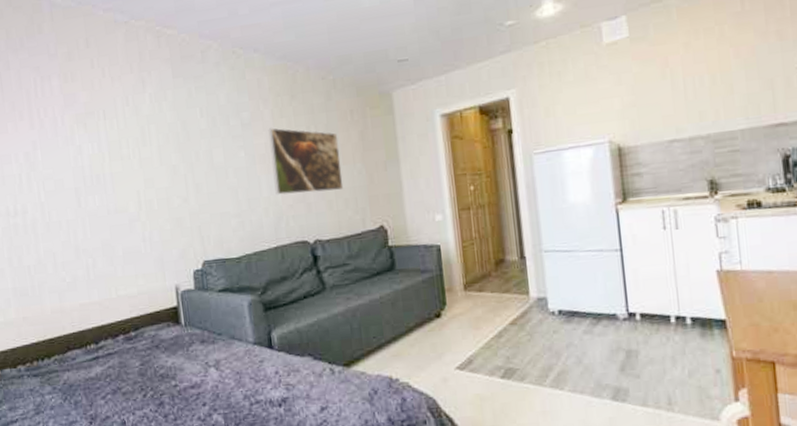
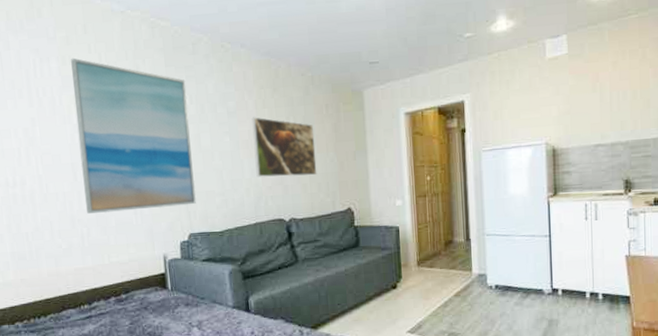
wall art: none [73,74,210,243] -> present [71,58,196,214]

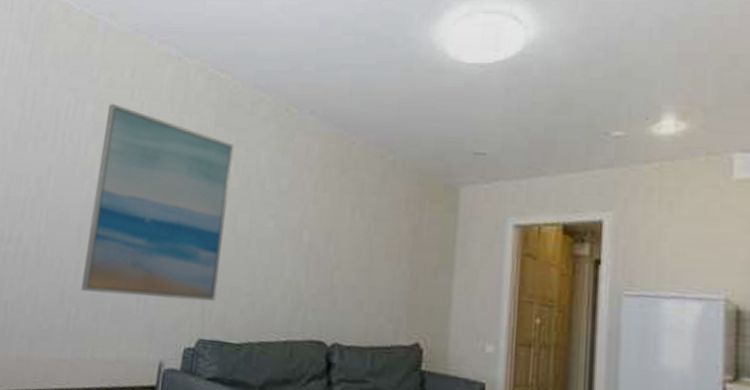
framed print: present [252,117,317,177] -> none [299,201,386,290]

